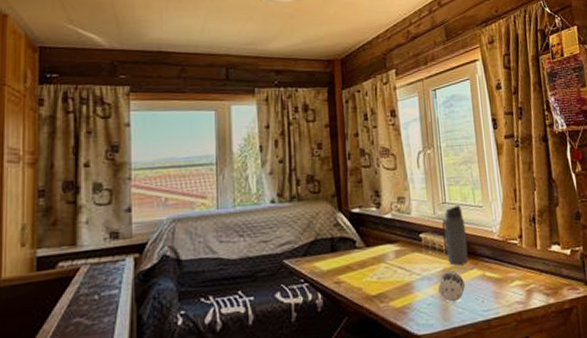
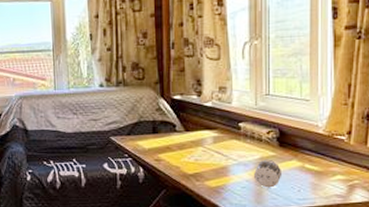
water bottle: present [442,205,468,265] -> none [263,98,289,155]

